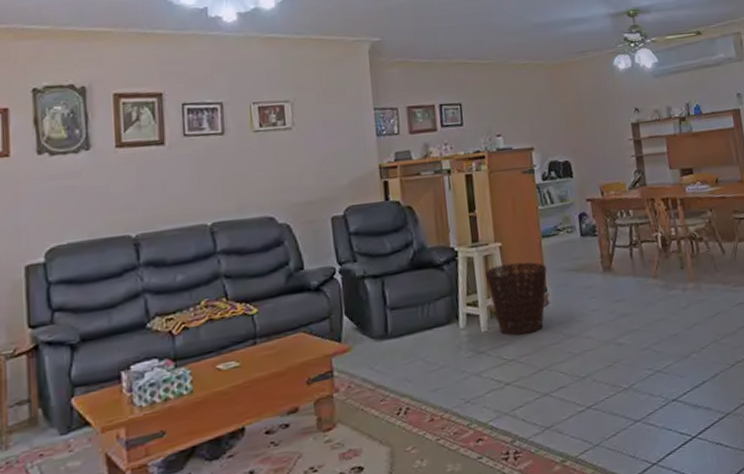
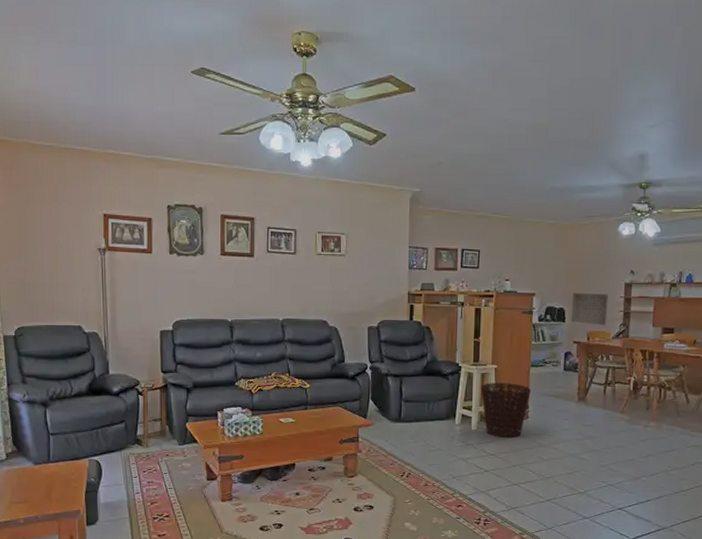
stone plaque: none [576,138,619,177] -> present [570,292,608,325]

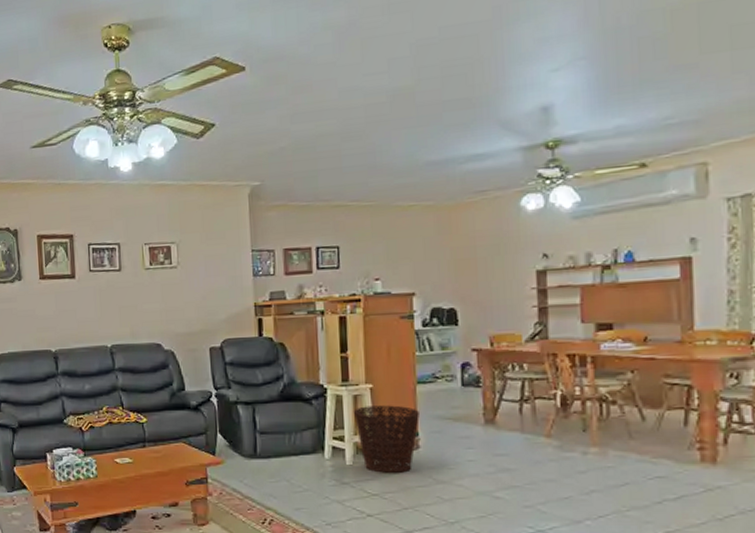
stone plaque: present [570,292,608,325] -> none [465,286,516,327]

